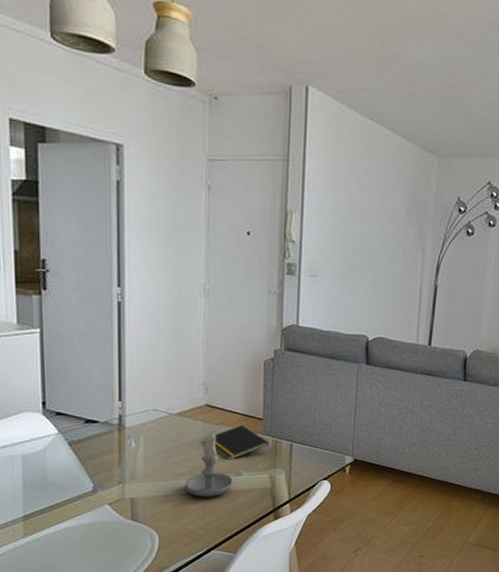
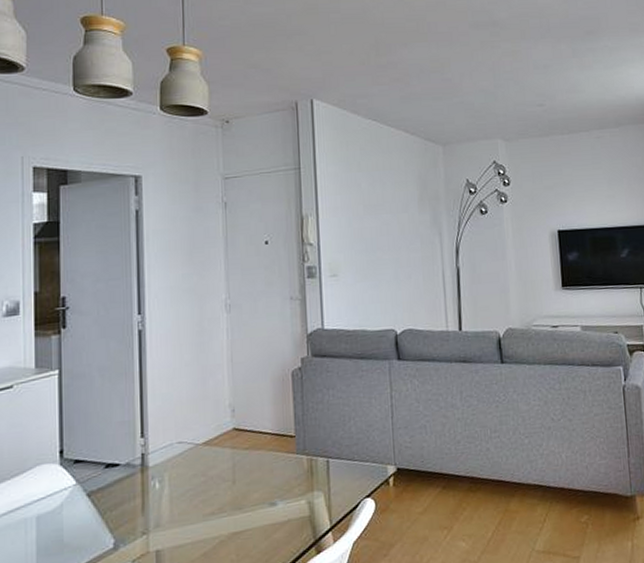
candle: present [185,431,233,497] -> none [215,458,268,538]
notepad: present [205,424,270,460] -> none [234,445,304,489]

